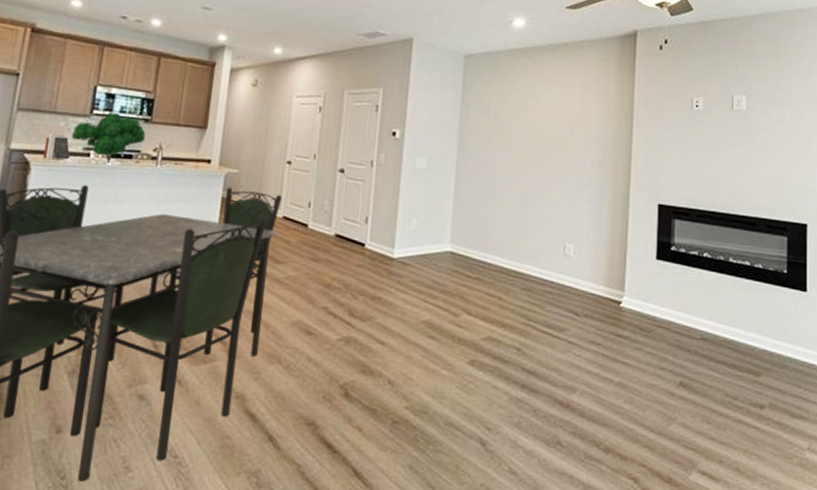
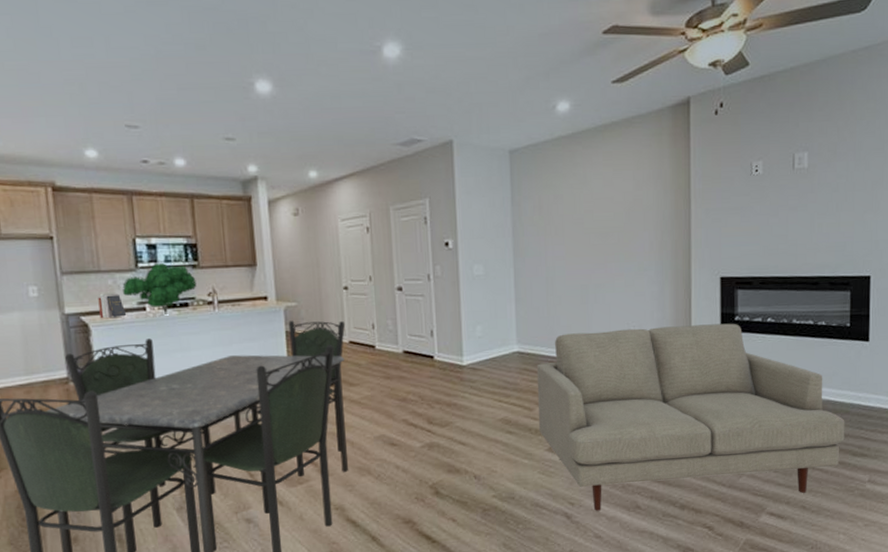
sofa: none [462,240,783,453] -> present [536,323,845,511]

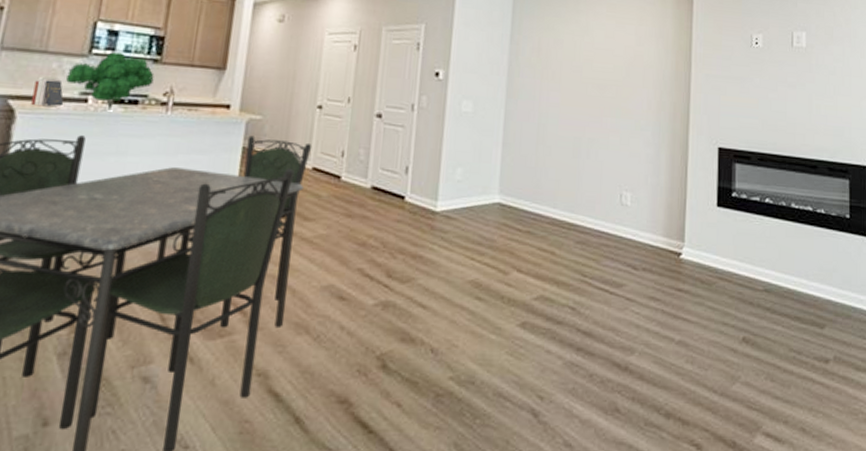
sofa: present [536,323,845,511] -> none [512,189,847,411]

